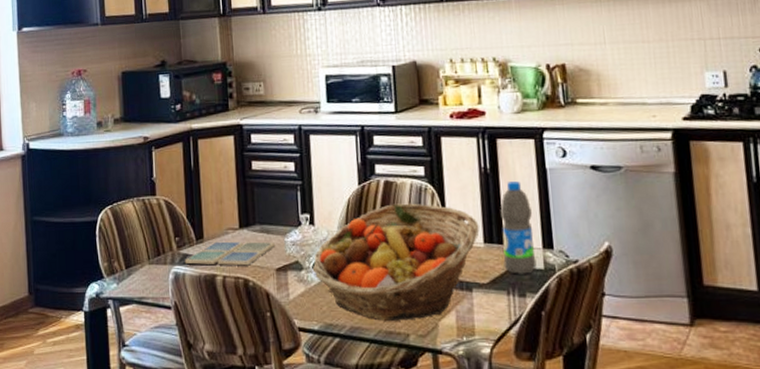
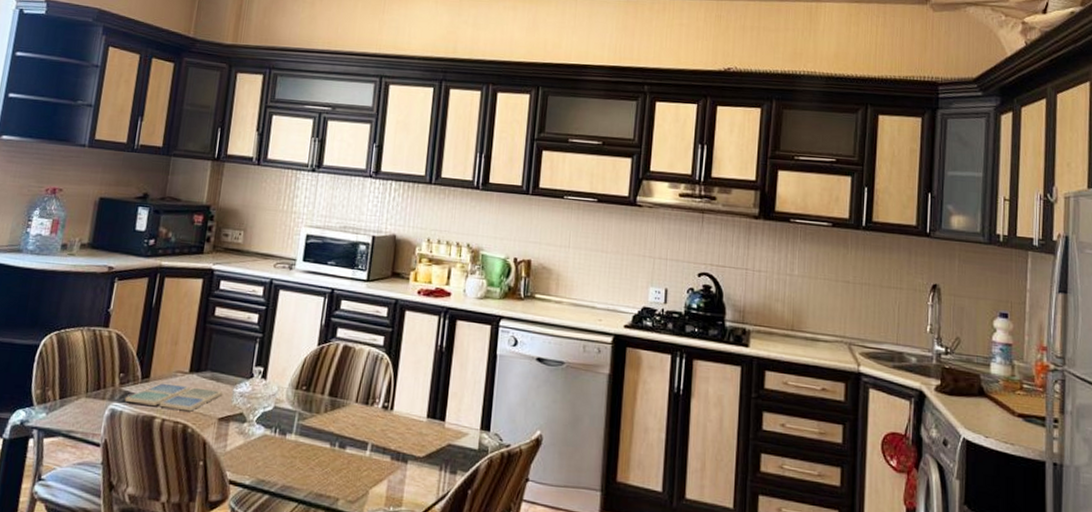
fruit basket: present [312,203,480,321] -> none [255,368,426,485]
water bottle: present [500,181,537,274] -> none [441,362,477,452]

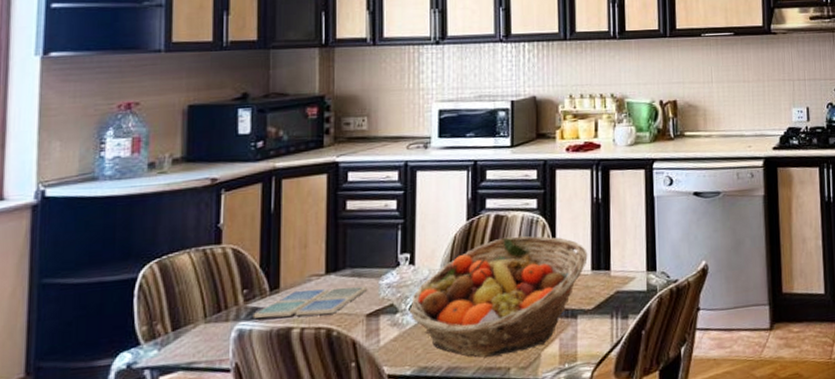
fruit basket: none [255,368,426,485] -> present [408,235,588,358]

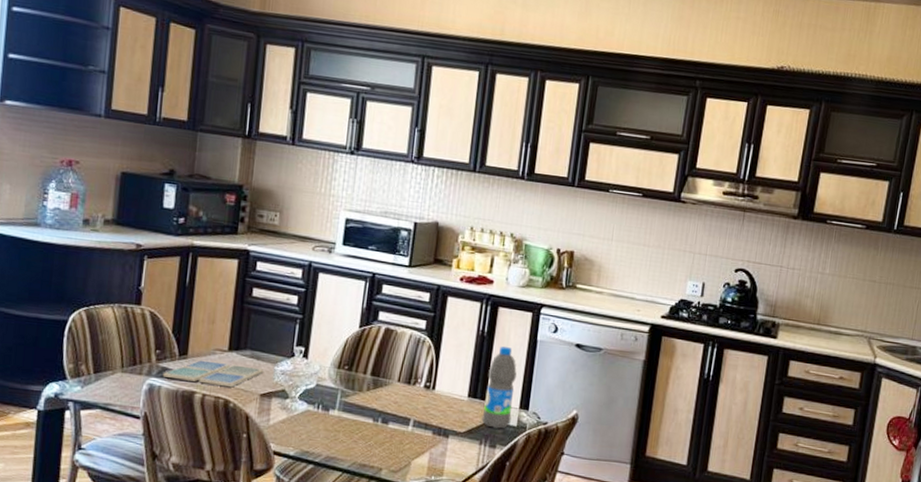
fruit basket: present [408,235,588,358] -> none [297,350,467,456]
water bottle: none [609,209,640,298] -> present [481,346,517,429]

